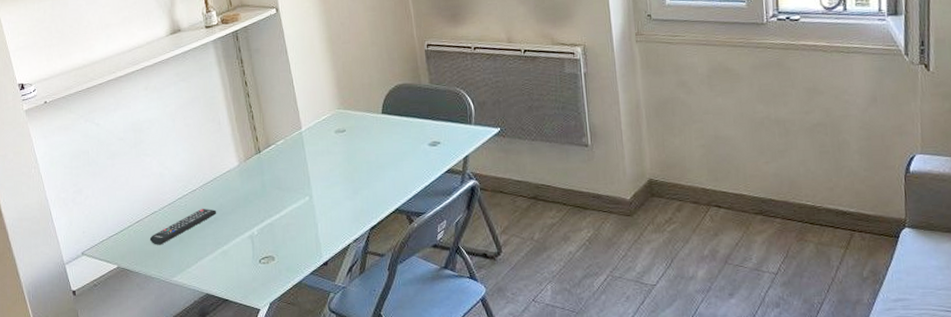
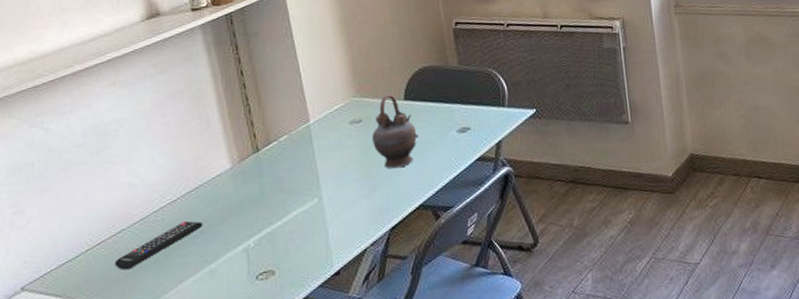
teapot: none [354,107,394,175] -> present [371,94,419,169]

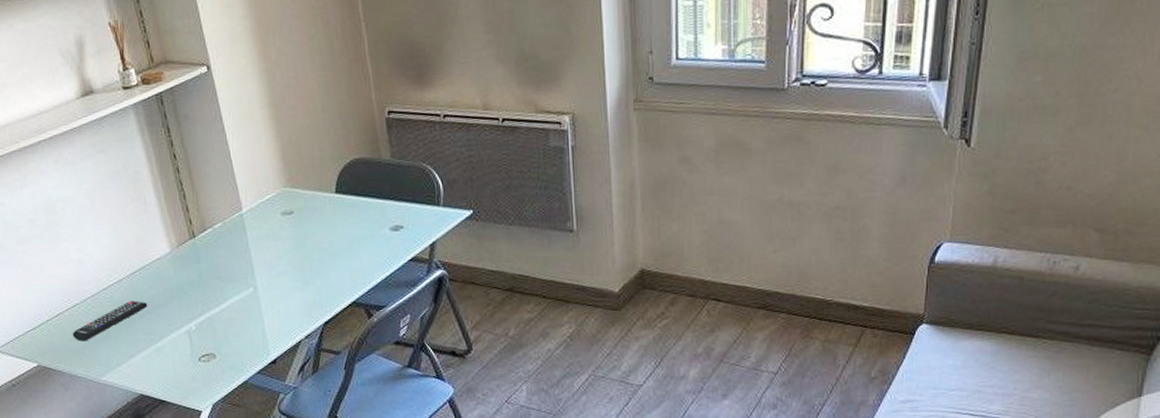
teapot: present [371,94,419,169] -> none [303,186,350,264]

